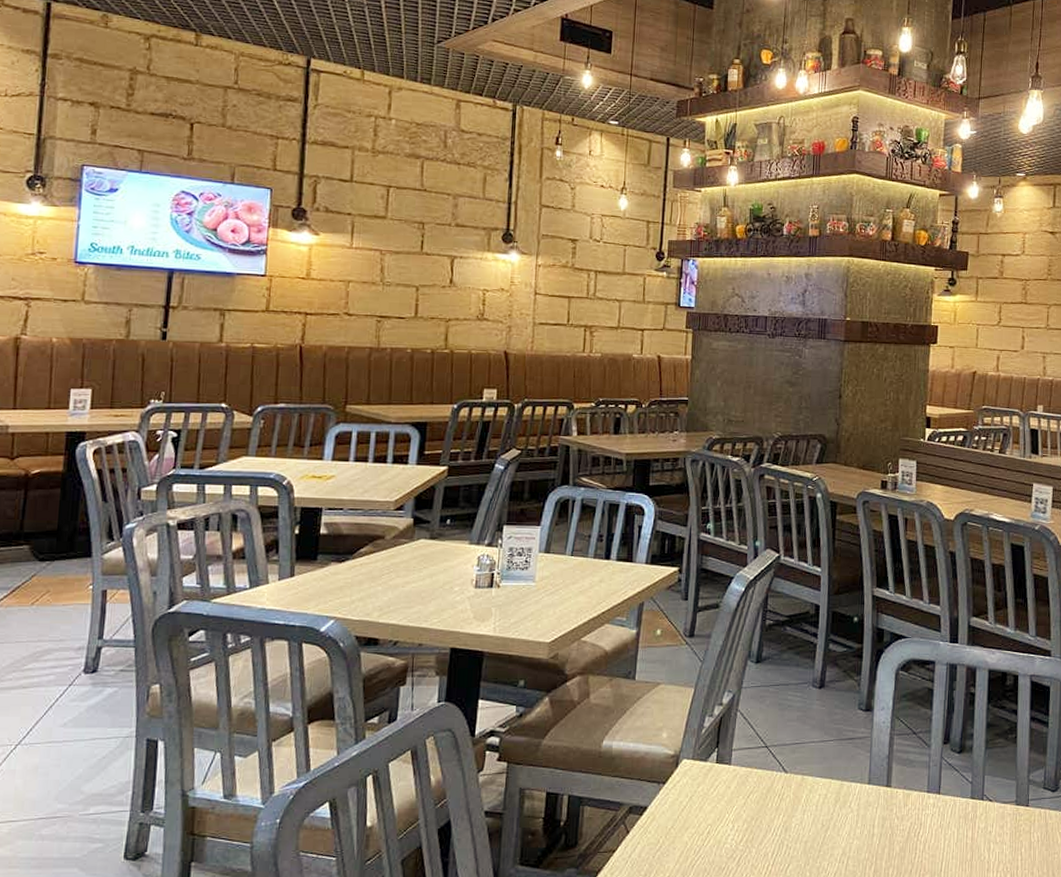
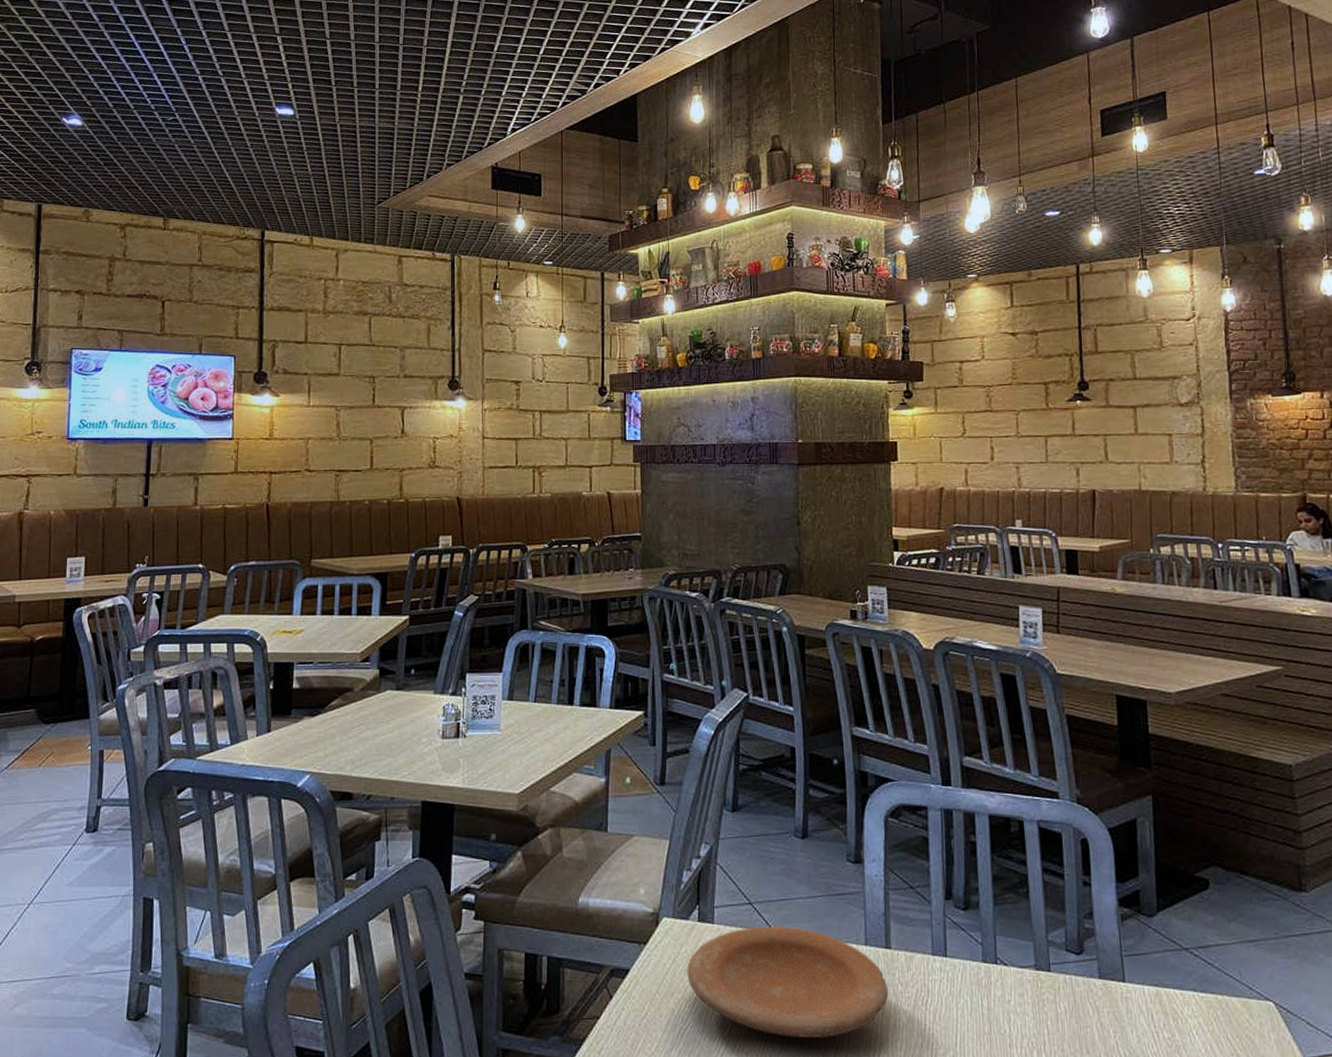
plate: none [702,767,886,866] -> present [687,926,889,1038]

